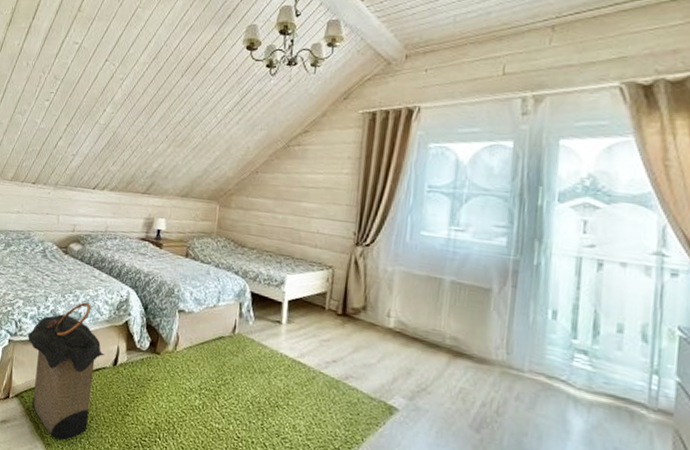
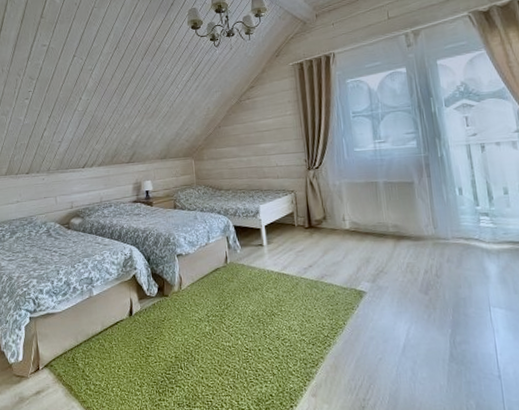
laundry hamper: present [28,302,105,440] -> none [47,267,120,395]

